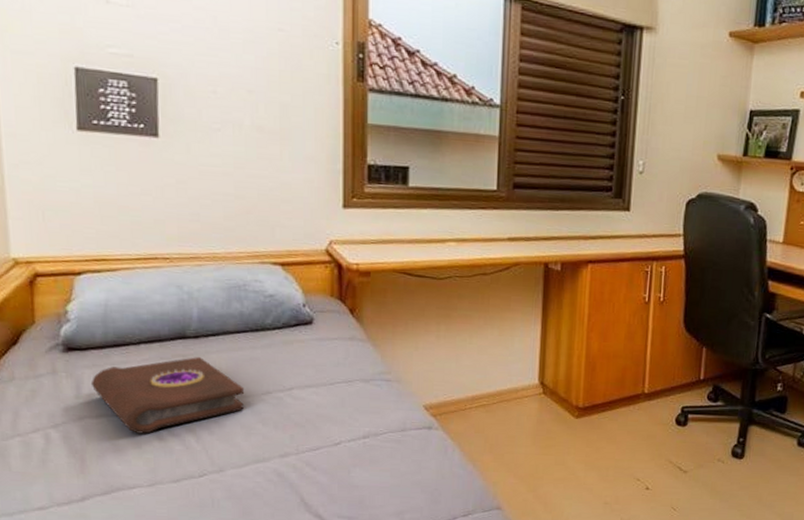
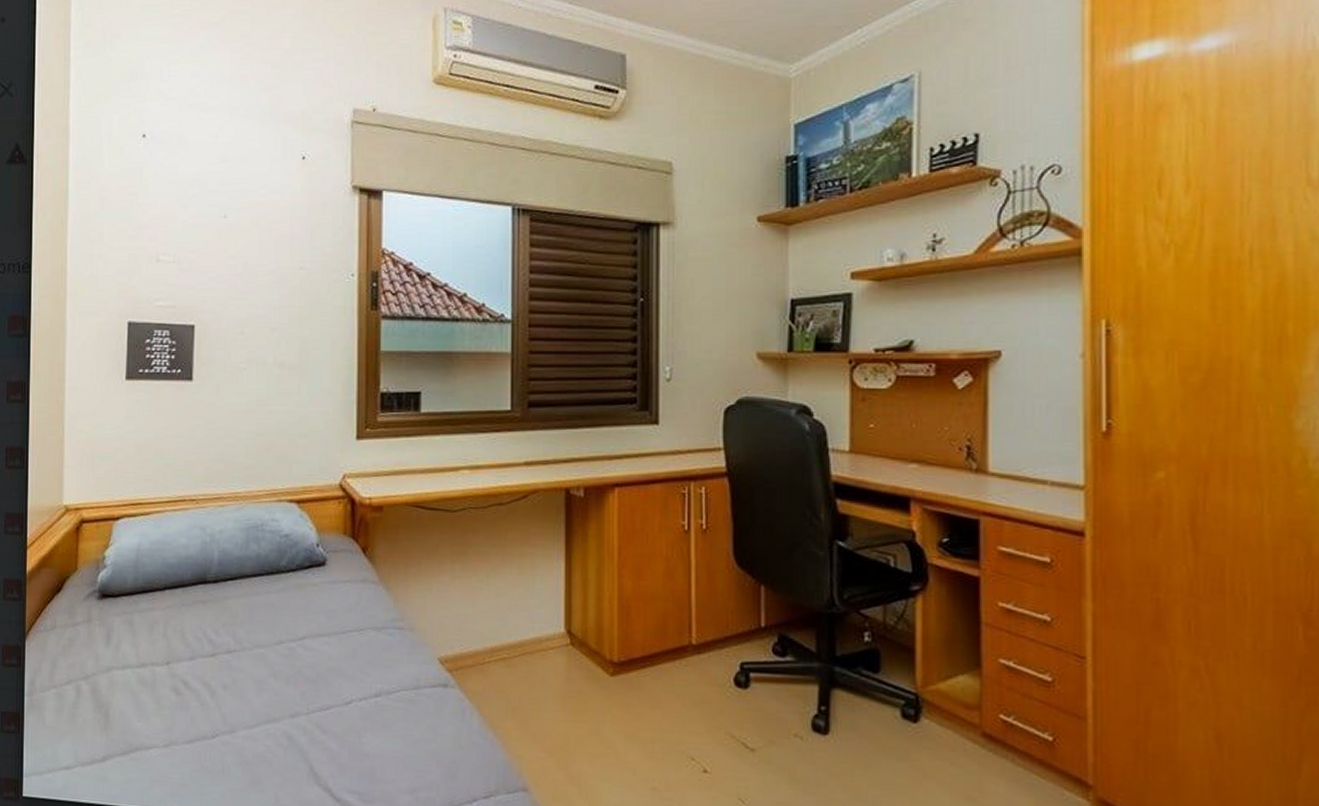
book: present [90,357,245,434] -> none [119,603,259,688]

